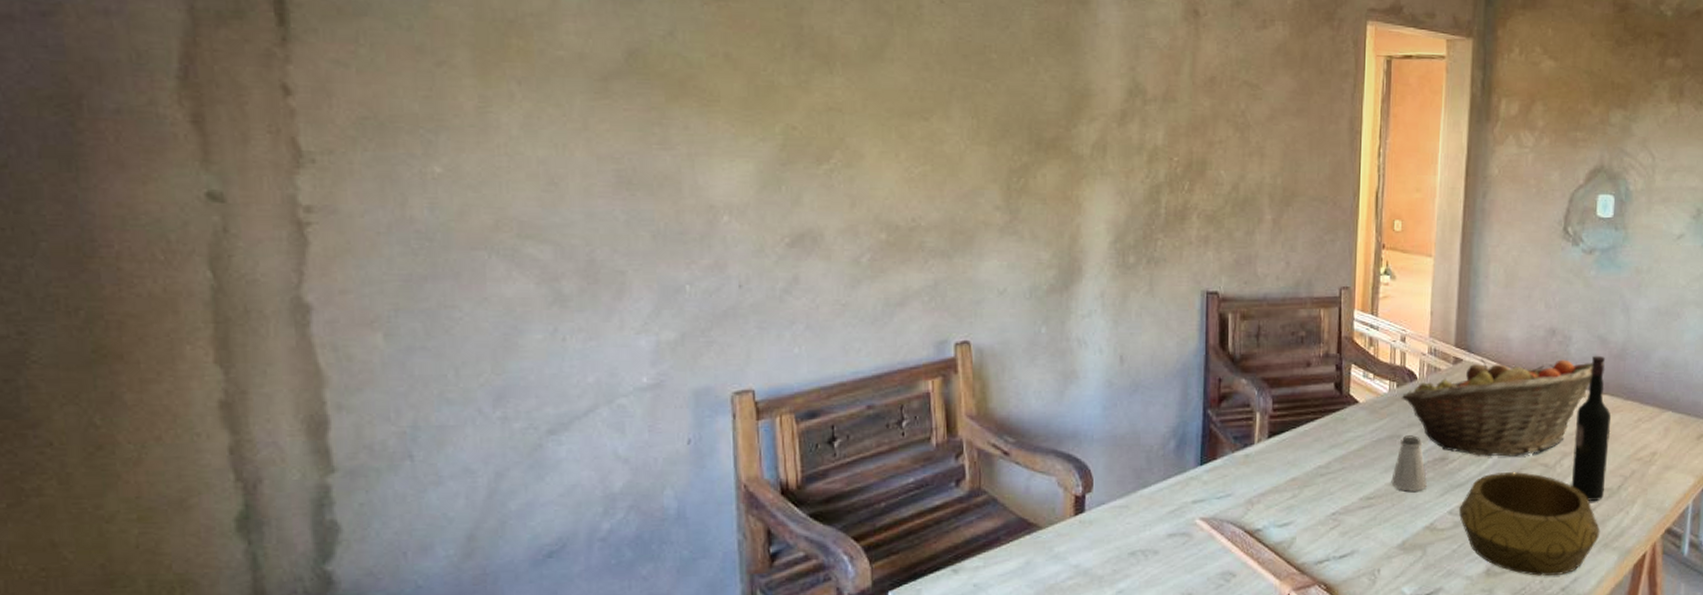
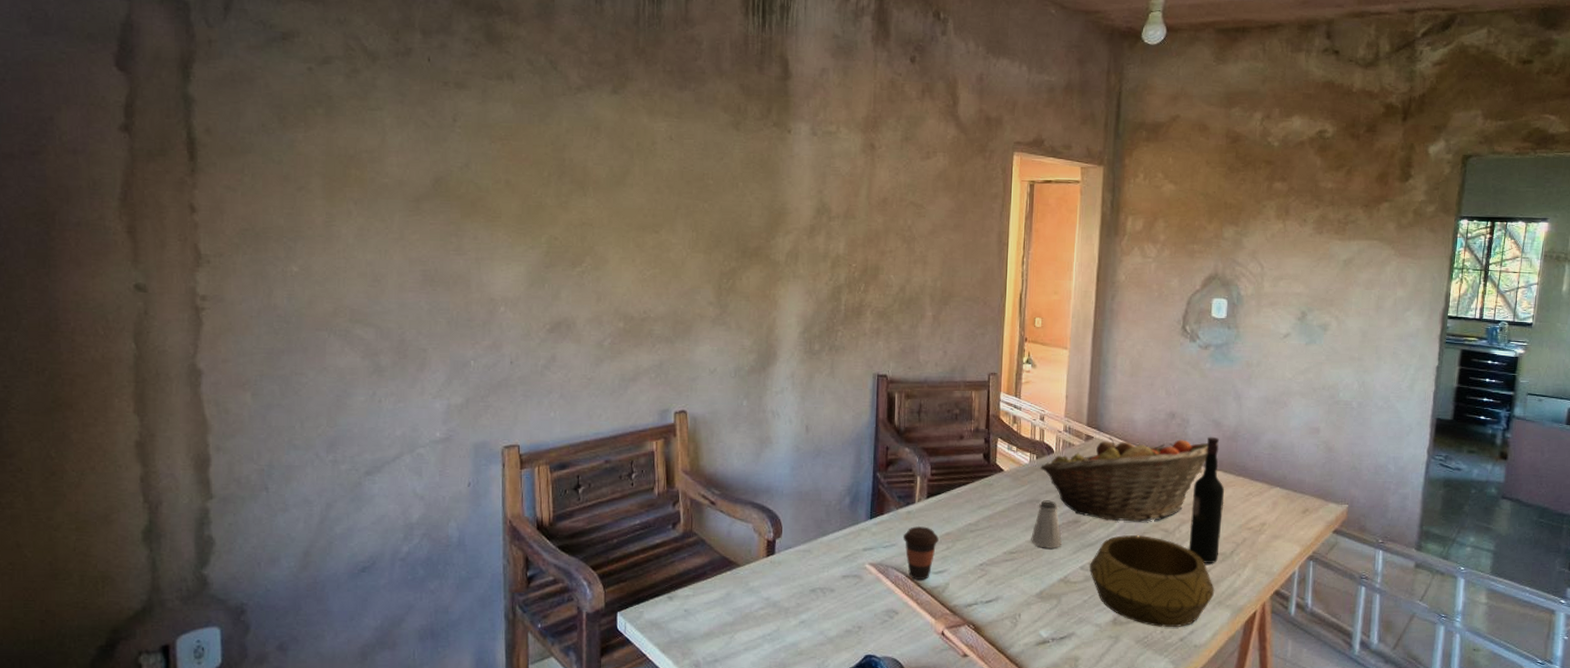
coffee cup: none [1240,470,1283,535] -> present [902,525,939,579]

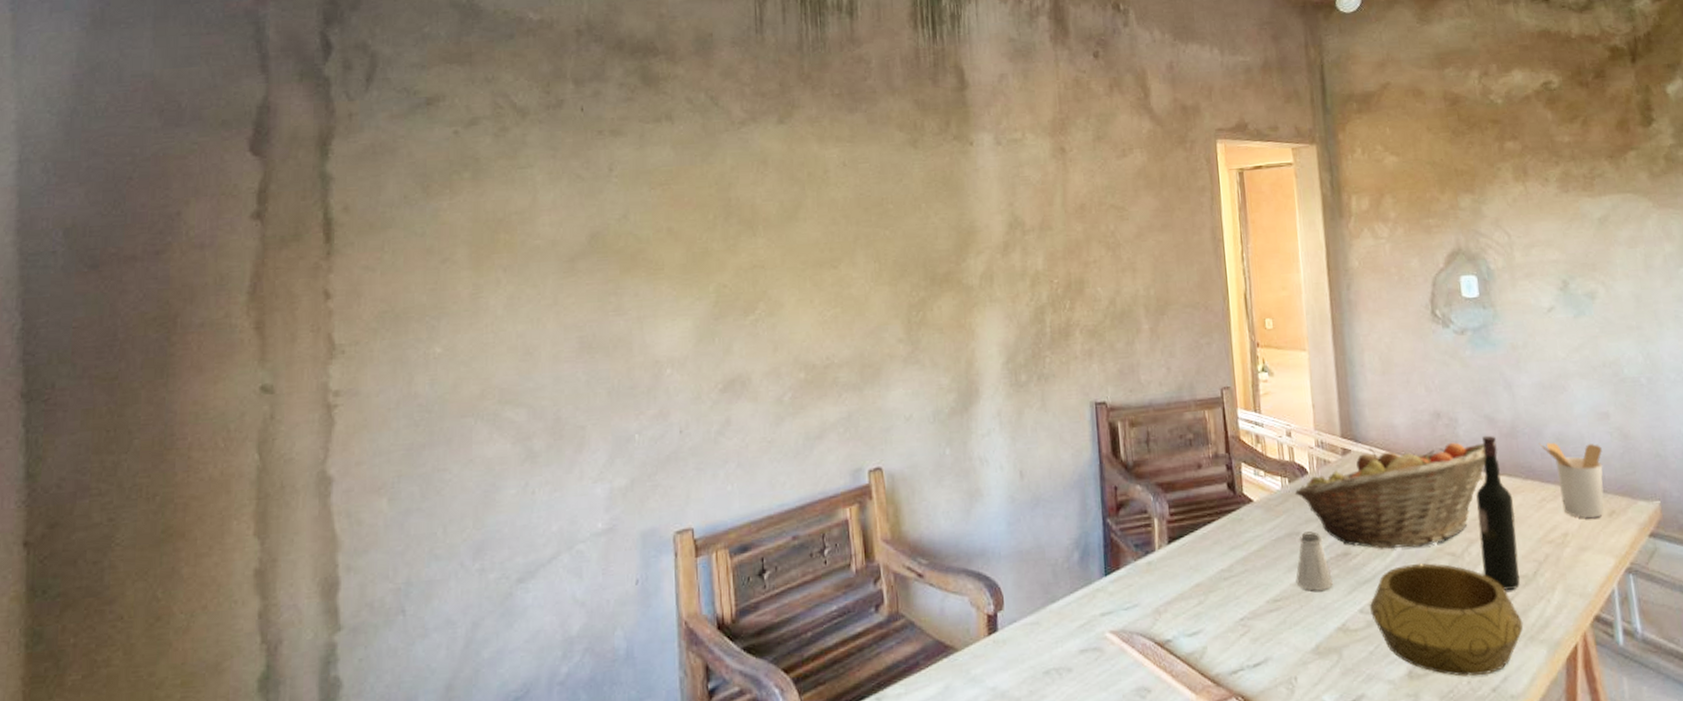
coffee cup: present [902,525,939,579] -> none [1145,578,1188,646]
utensil holder: none [1255,447,1308,513] -> present [1539,442,1604,519]

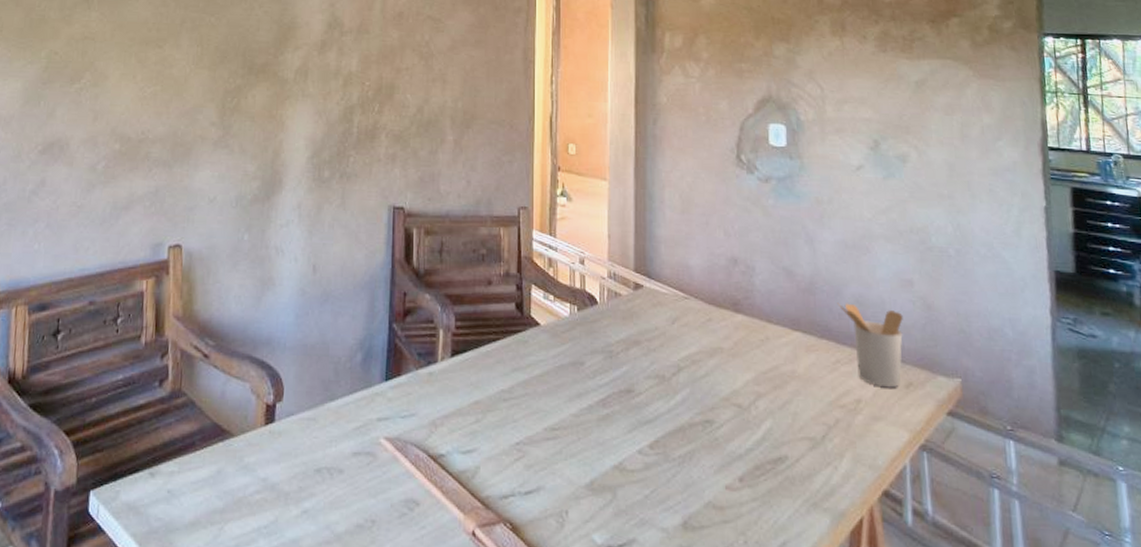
fruit basket: present [1294,442,1486,549] -> none [582,286,781,394]
saltshaker: present [1296,531,1333,592] -> none [576,363,613,426]
decorative bowl: present [1370,563,1524,677] -> none [649,410,807,536]
wine bottle: present [1476,435,1520,590] -> none [768,288,807,451]

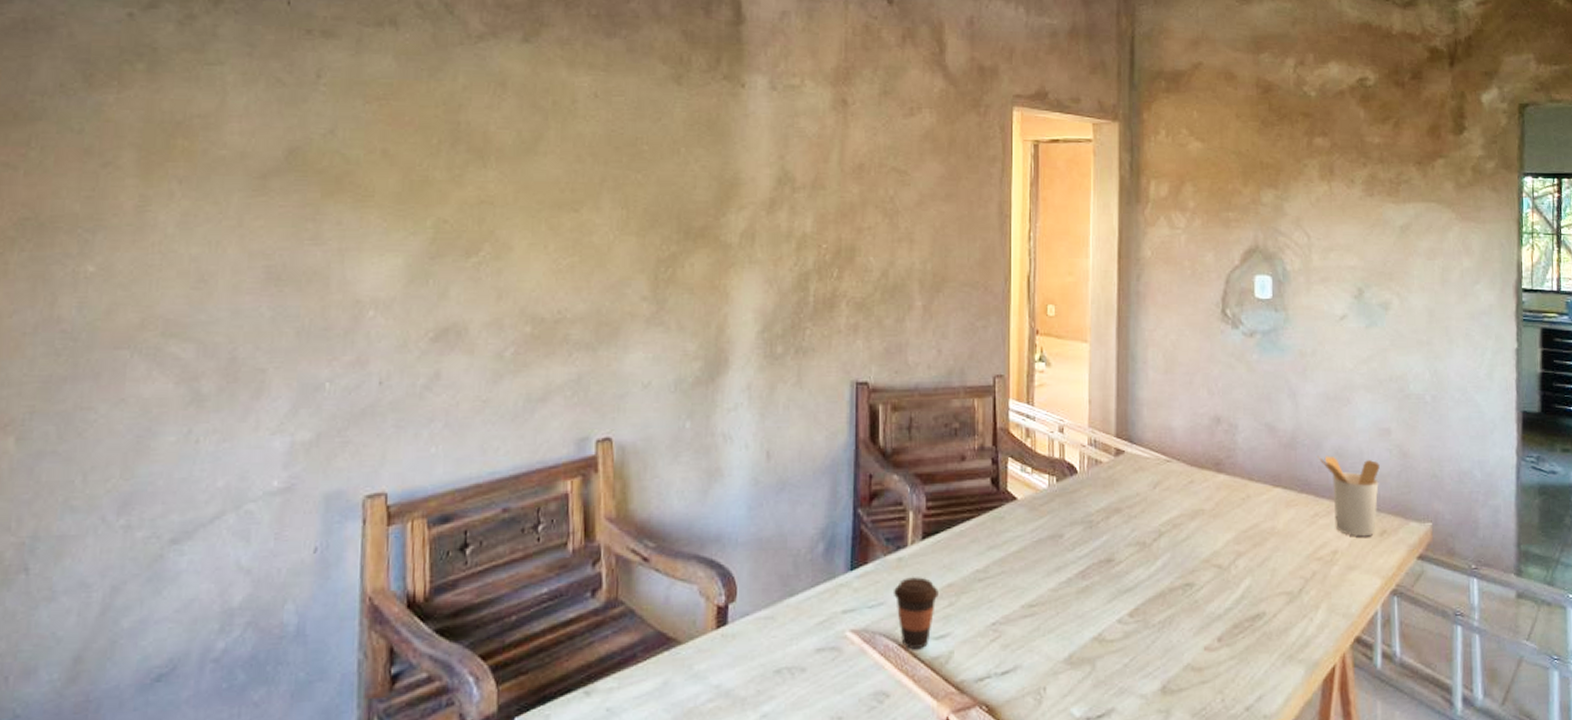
coffee cup: none [423,390,466,461] -> present [893,576,939,649]

